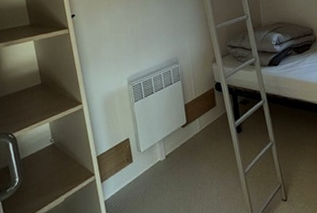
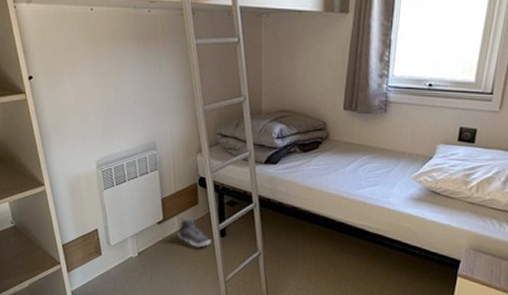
sneaker: none [200,117,230,145] -> present [178,216,212,248]

